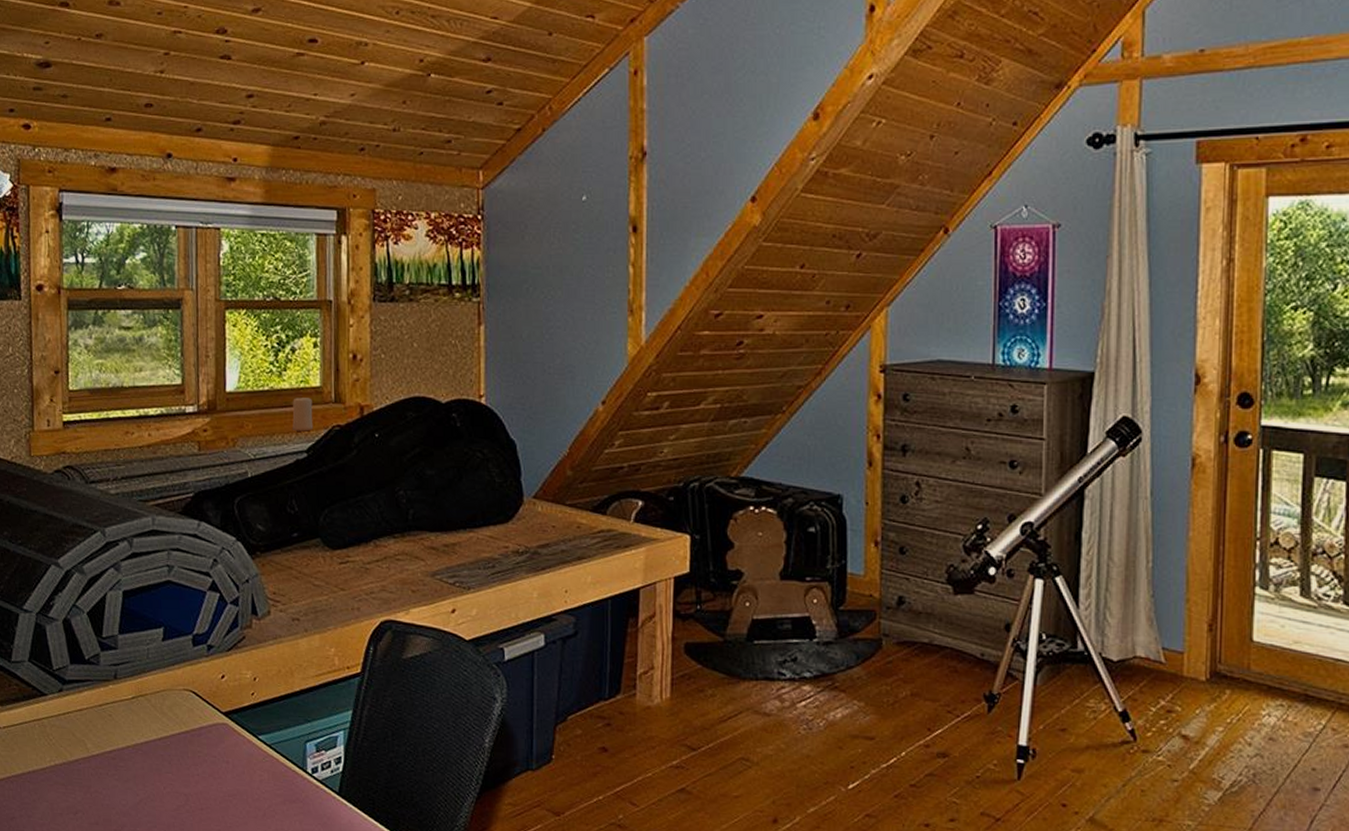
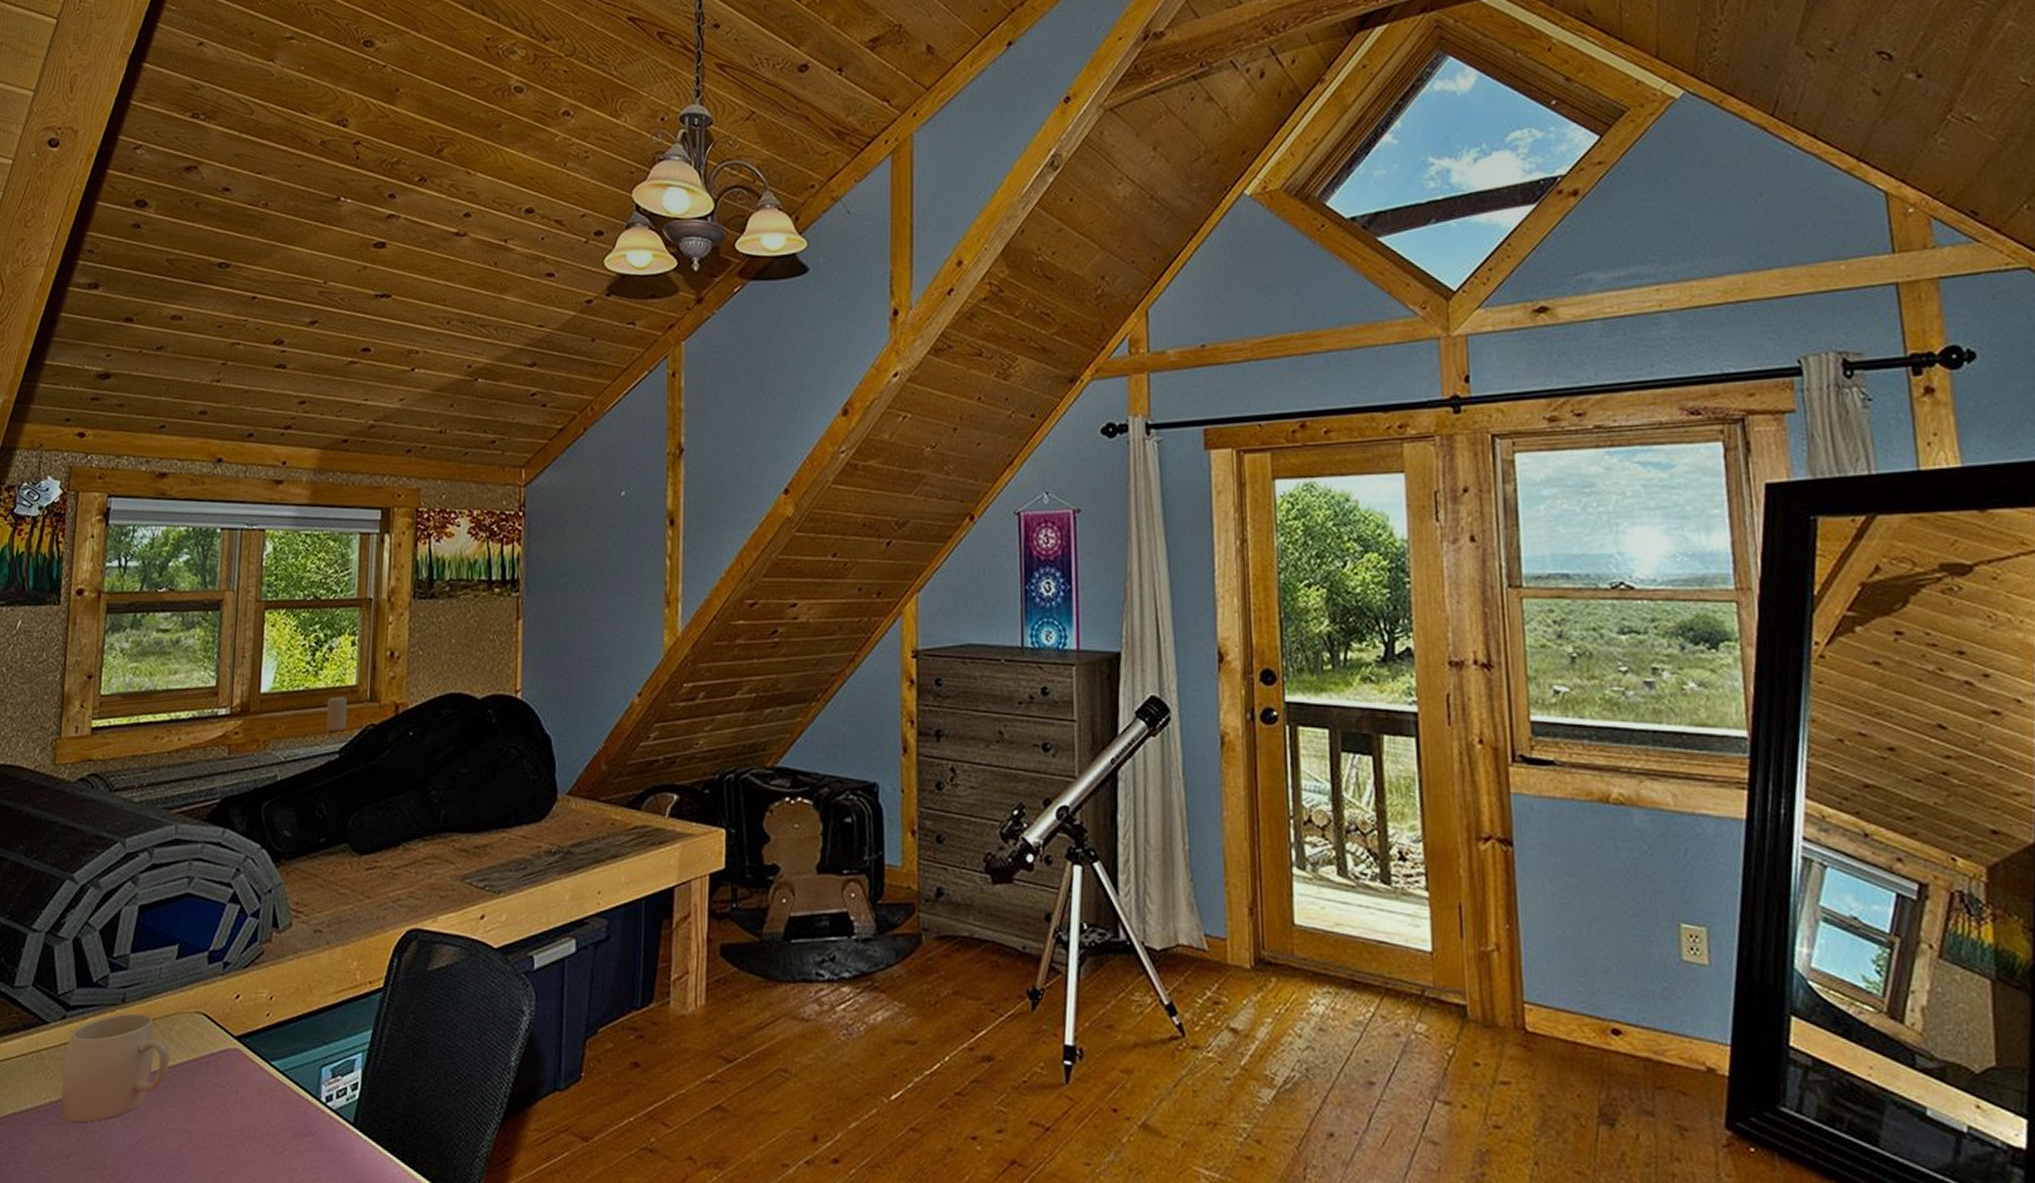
mug: none [63,688,163,784] -> present [61,1013,169,1123]

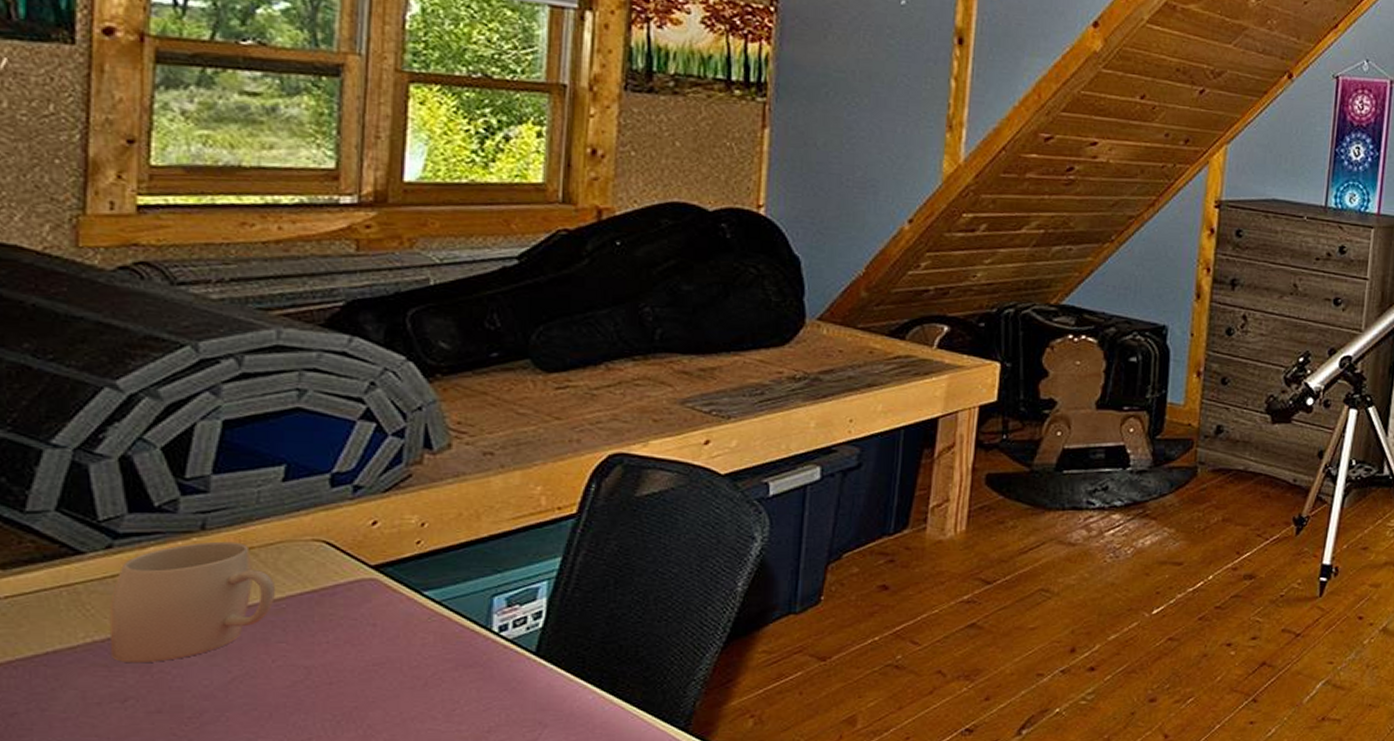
candle: present [325,697,347,732] -> none [498,194,530,235]

